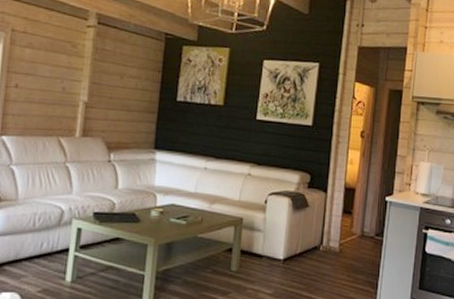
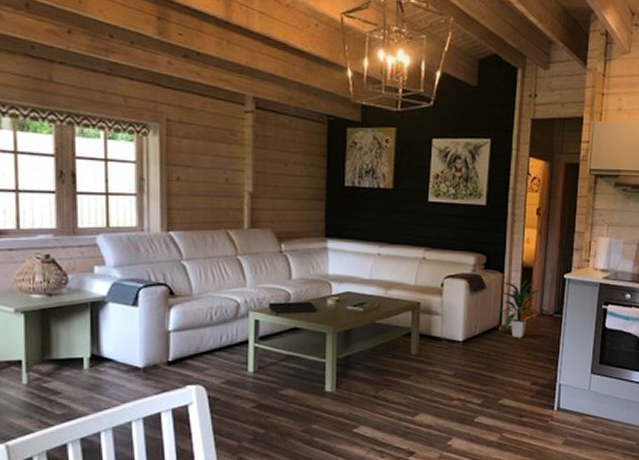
indoor plant: none [323,201,363,259] -> present [501,280,541,338]

